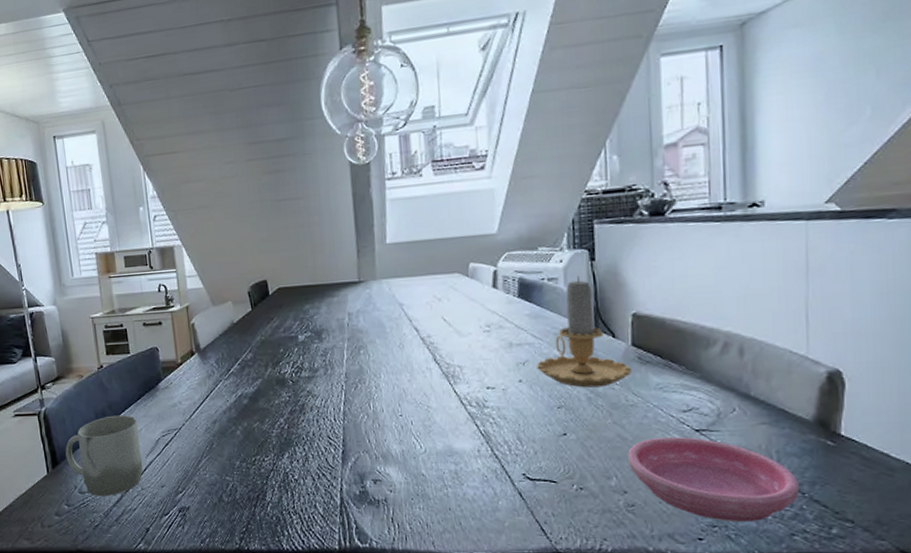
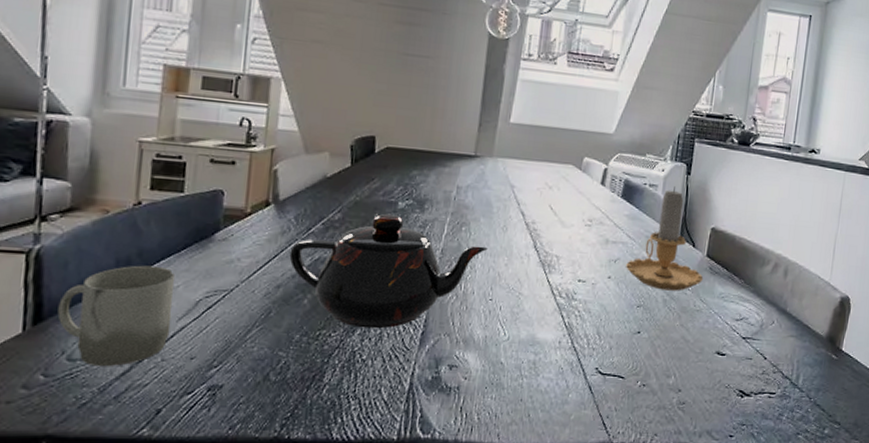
teapot: none [217,347,389,452] -> present [289,213,488,329]
saucer: present [628,437,799,523] -> none [686,342,809,422]

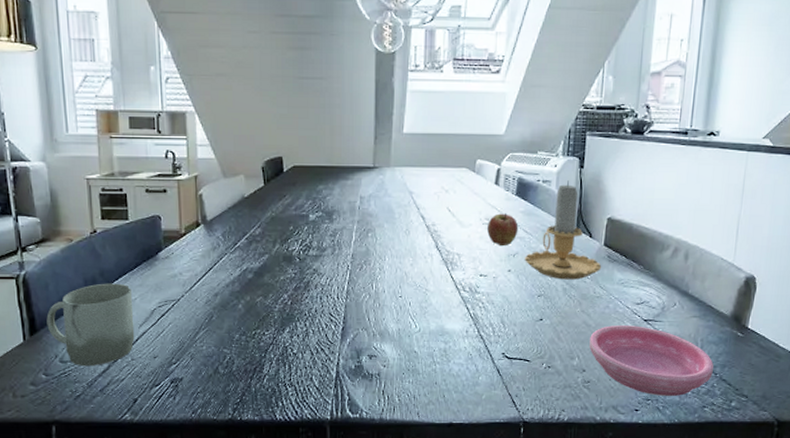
teapot: present [289,213,488,329] -> none [222,225,393,327]
fruit: none [589,214,622,251] -> present [487,212,519,247]
saucer: none [686,342,809,422] -> present [589,325,714,397]

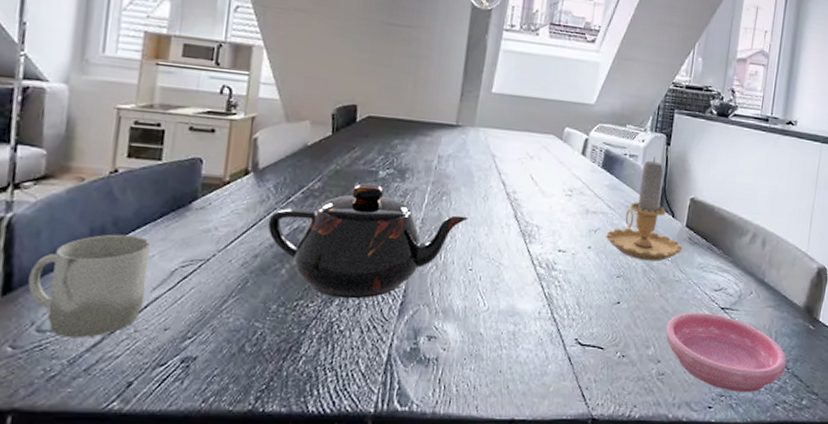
teapot: none [222,225,393,327] -> present [267,182,468,299]
fruit: present [487,212,519,247] -> none [570,184,602,221]

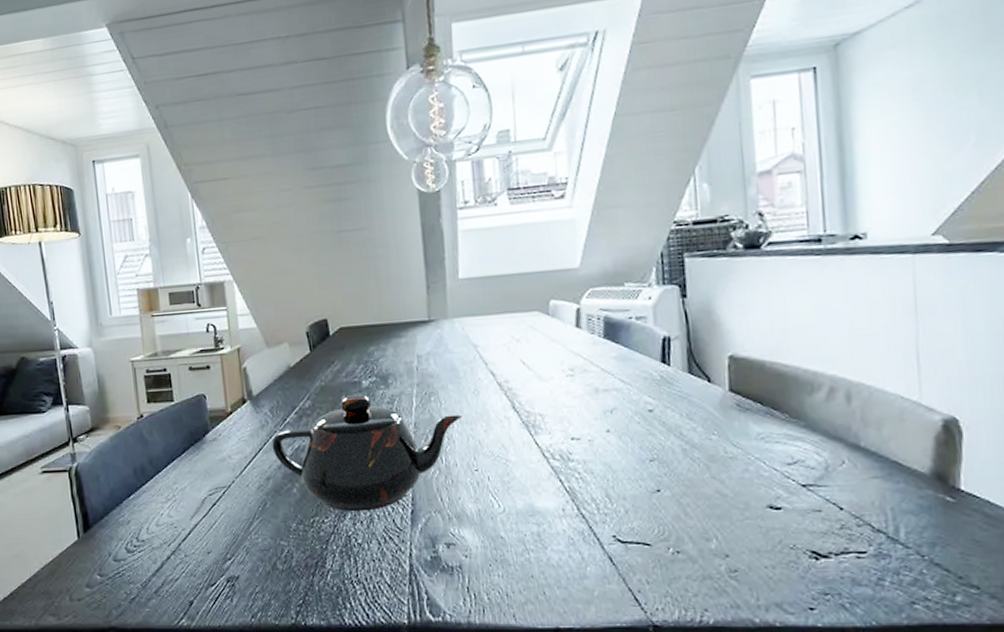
cup: present [28,234,150,338] -> none [99,471,187,565]
candle: present [606,157,683,261] -> none [626,314,731,438]
saucer: present [665,312,786,393] -> none [728,493,918,590]

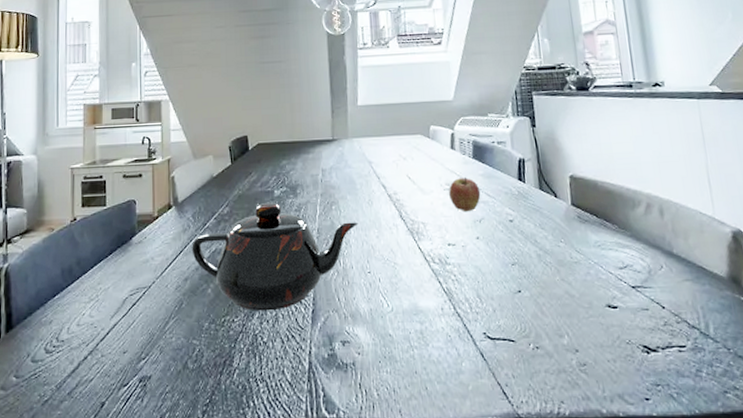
fruit: none [573,359,613,402] -> present [449,176,481,212]

